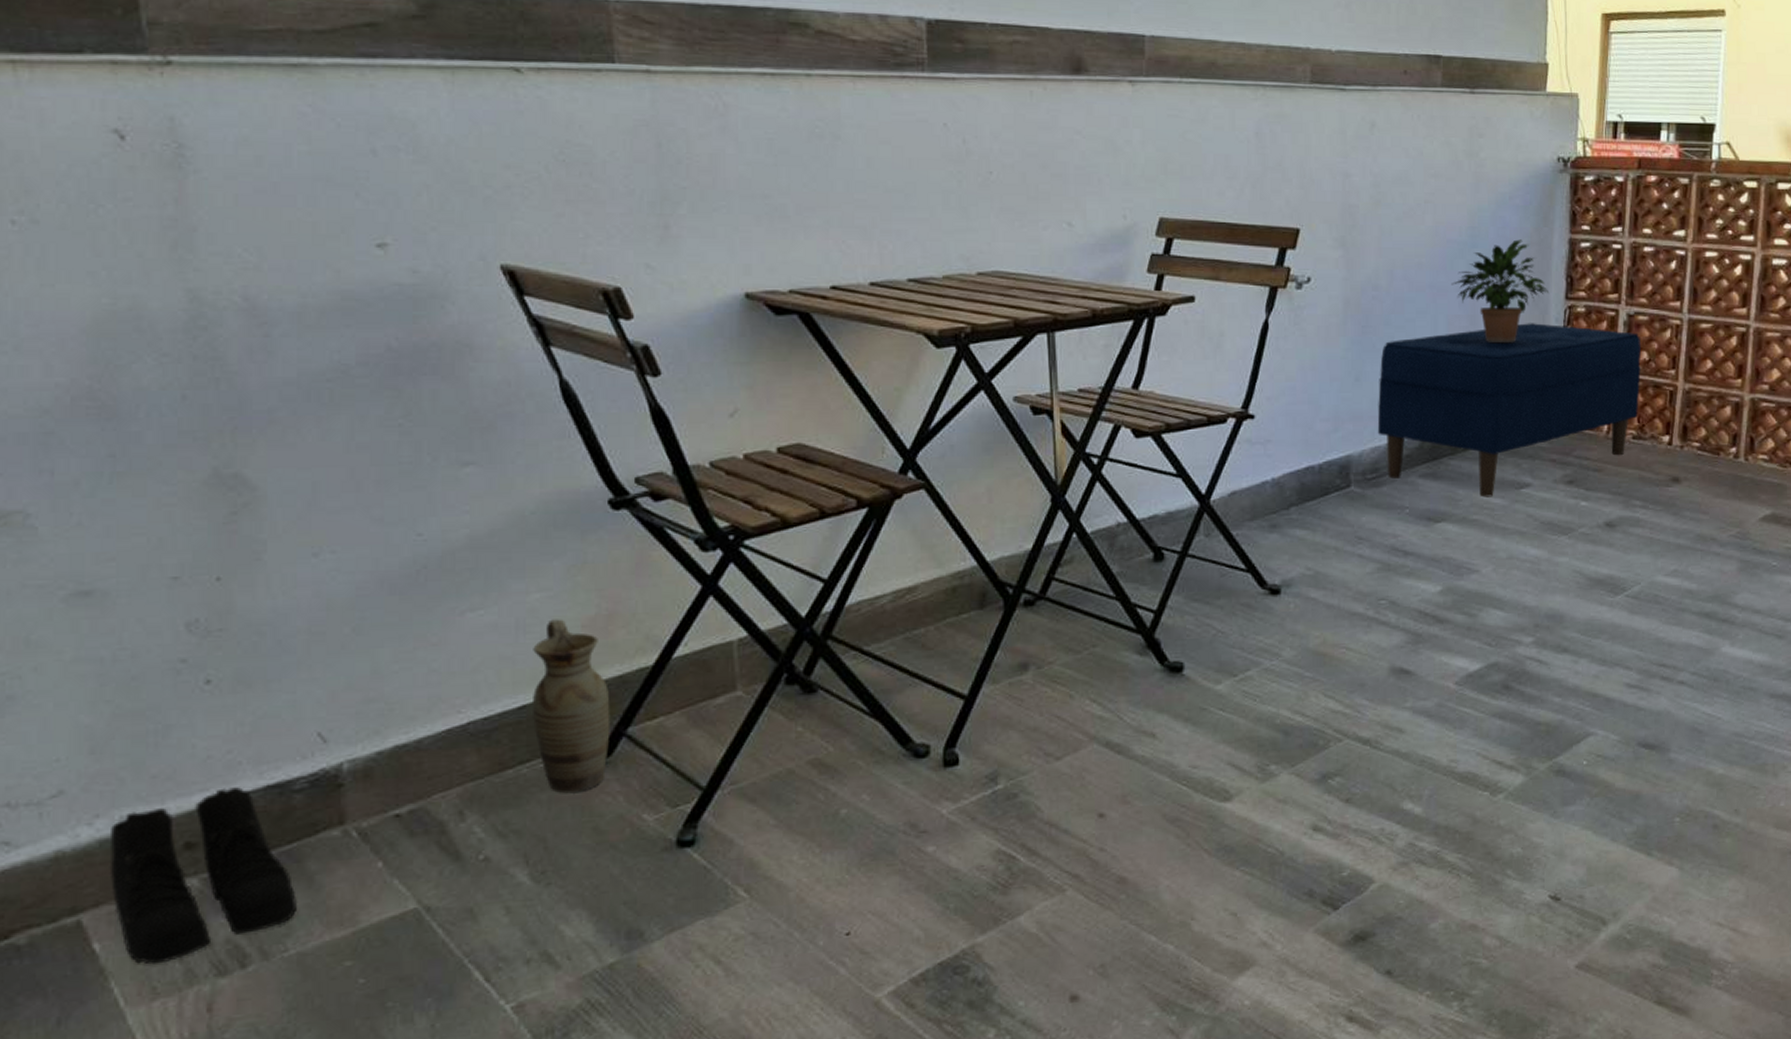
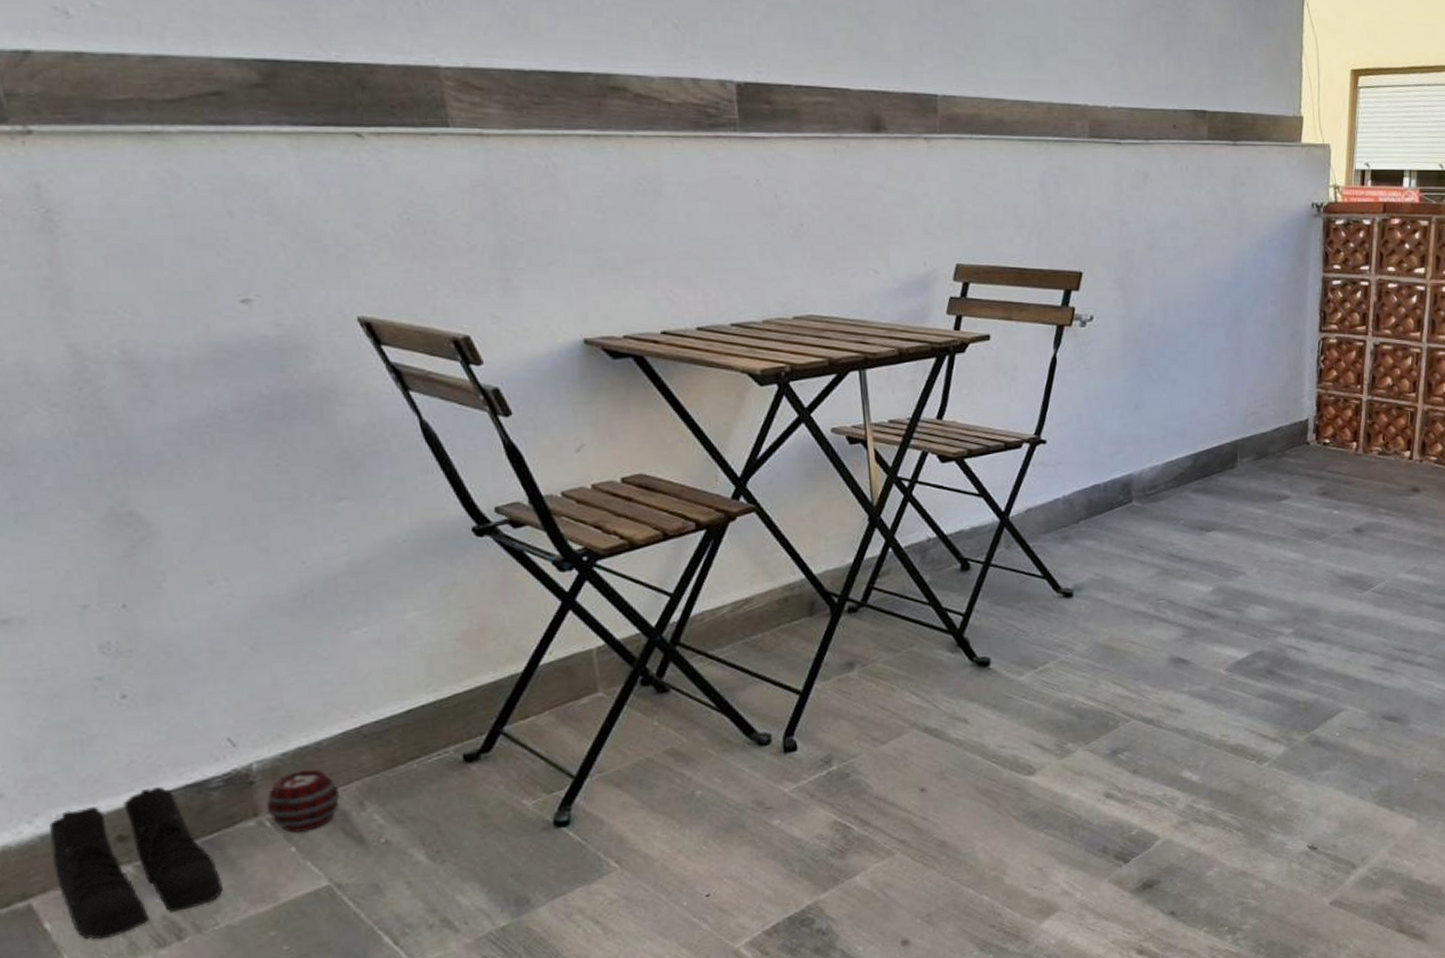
decorative ball: none [355,771,438,846] -> present [267,769,341,833]
ceramic jug: present [533,619,611,793] -> none [414,633,489,784]
bench: present [1377,323,1641,497] -> none [1154,353,1386,509]
potted plant: present [1451,239,1548,342] -> none [1218,278,1304,372]

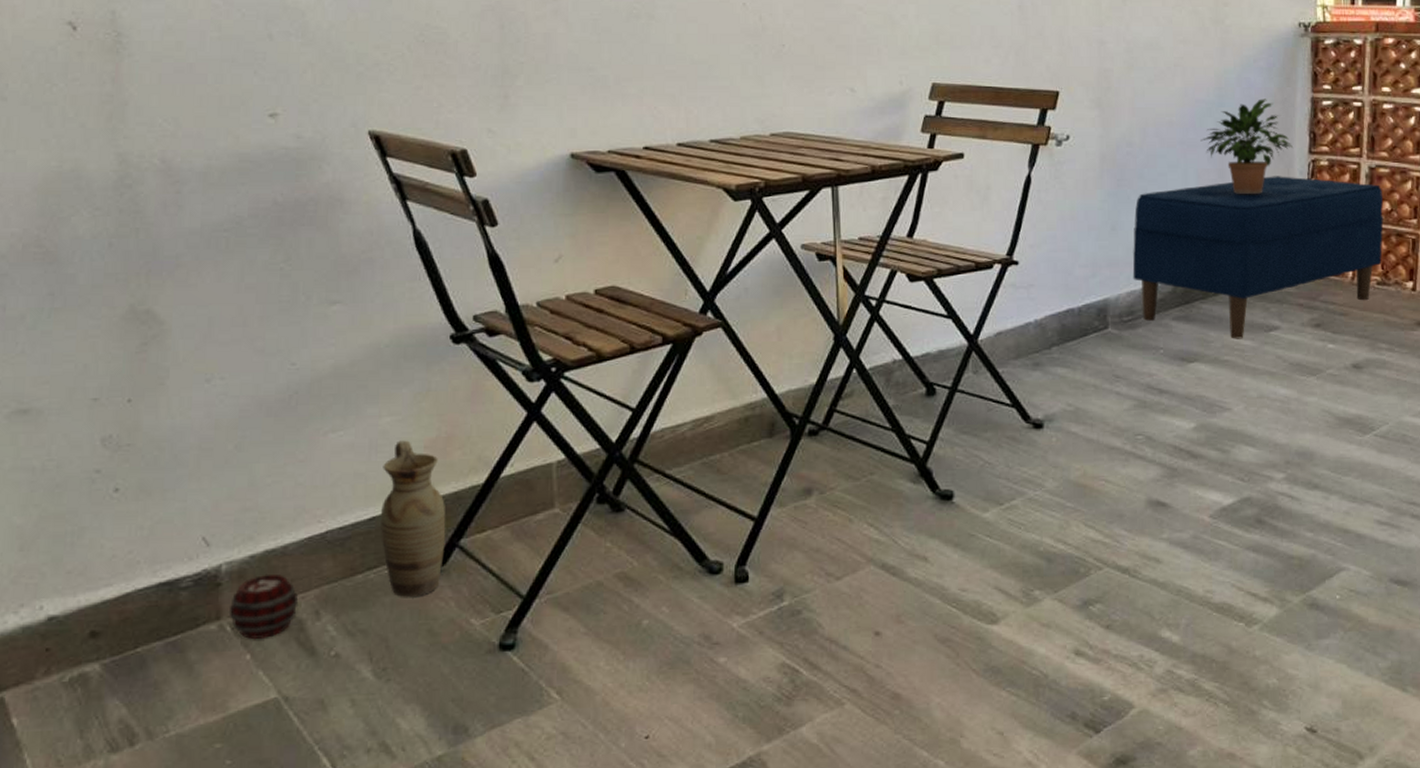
boots: present [49,787,223,940] -> none [28,584,178,739]
ceramic jug: none [414,633,489,784] -> present [380,440,446,597]
bench: none [1154,353,1386,509] -> present [1132,176,1384,339]
potted plant: none [1218,278,1304,372] -> present [1200,99,1293,194]

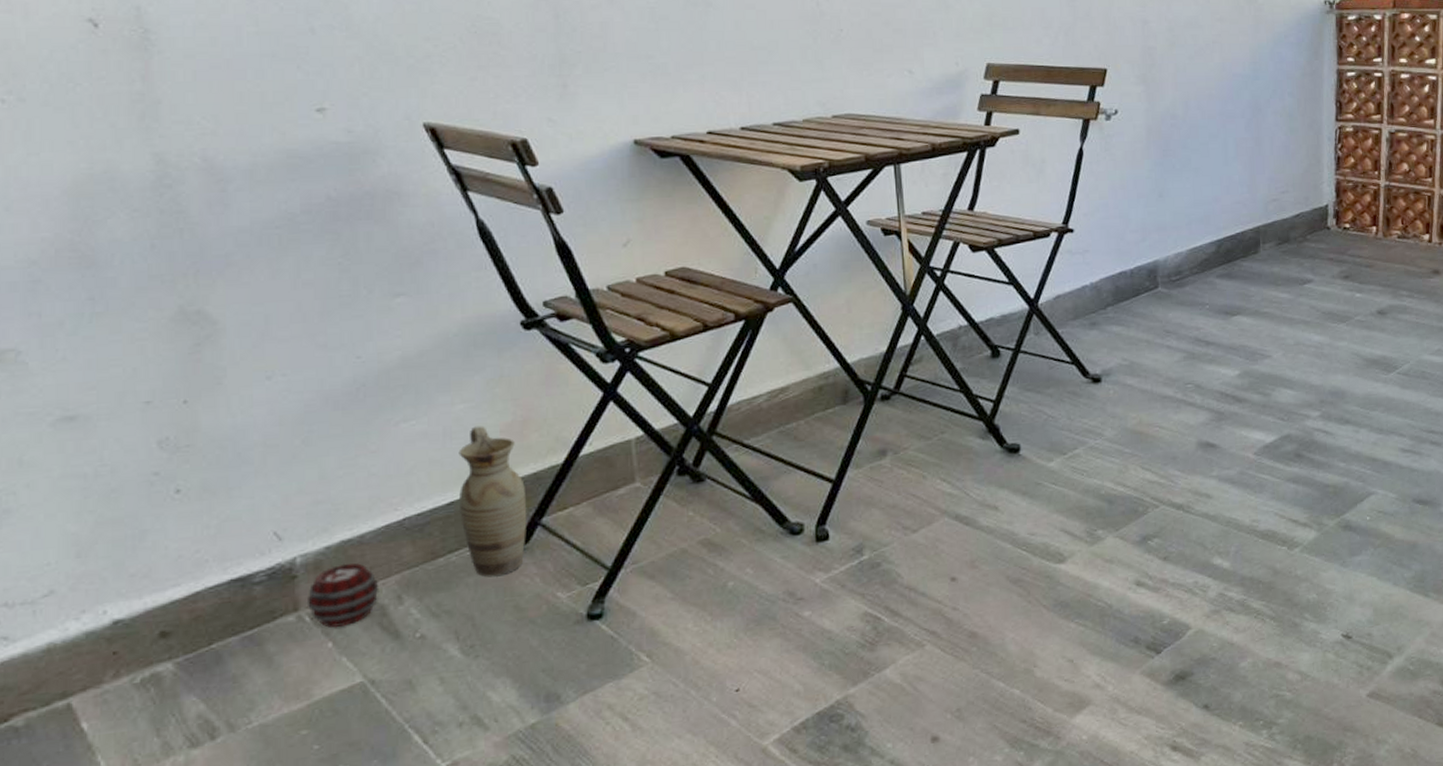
bench: present [1132,176,1384,339] -> none [1179,142,1403,293]
potted plant: present [1200,99,1293,194] -> none [1238,71,1321,160]

